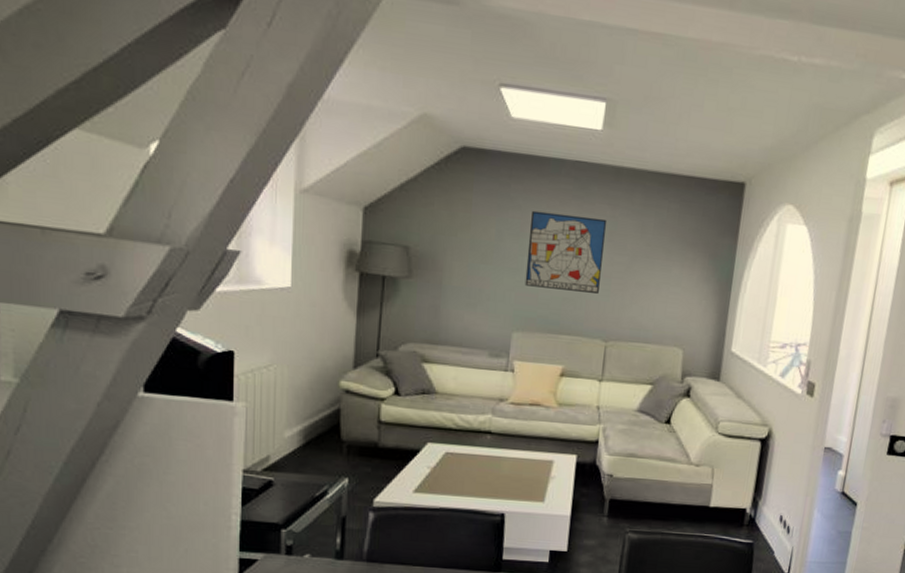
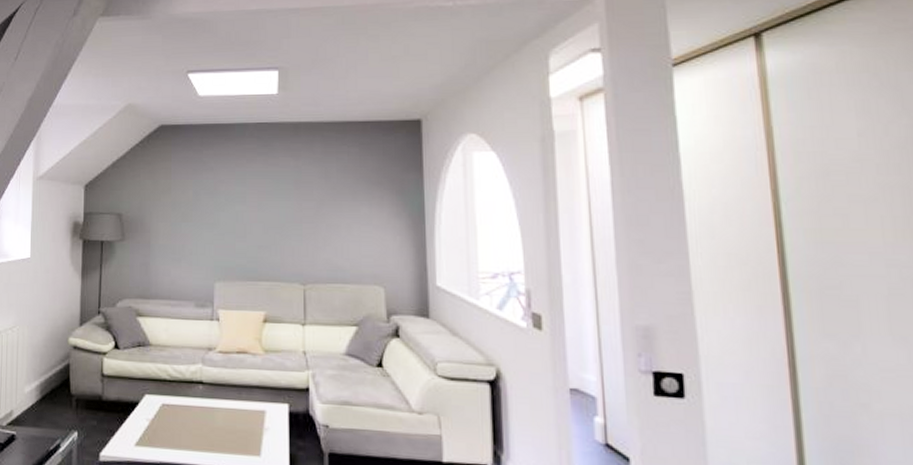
wall art: present [524,210,608,294] -> none [222,170,292,239]

